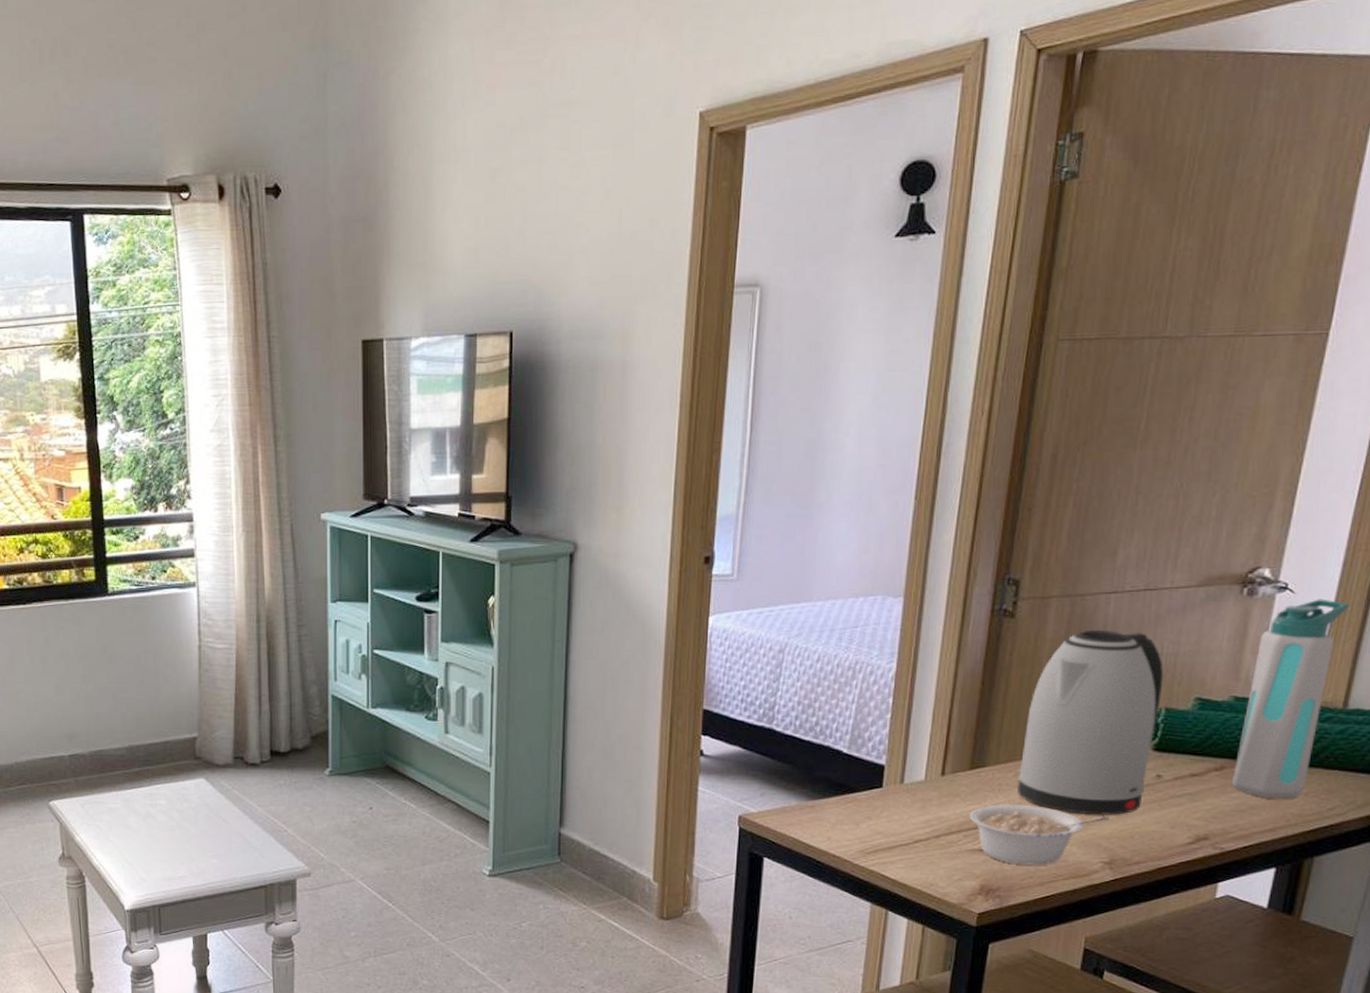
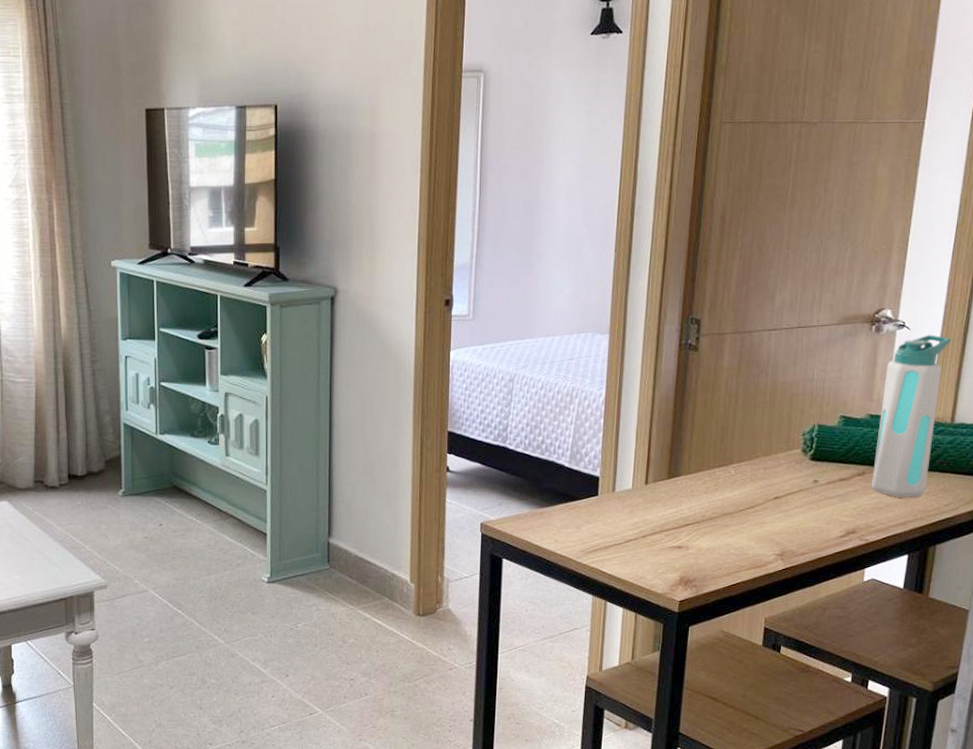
legume: present [969,804,1110,865] -> none [669,507,779,559]
kettle: present [1017,629,1163,815] -> none [706,360,815,515]

